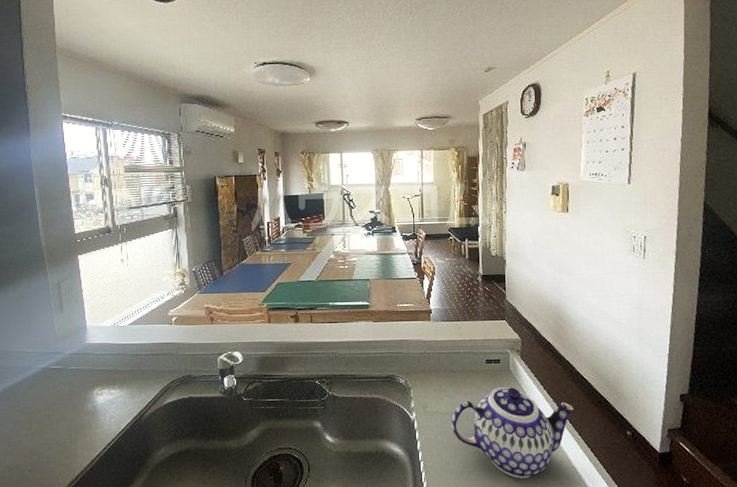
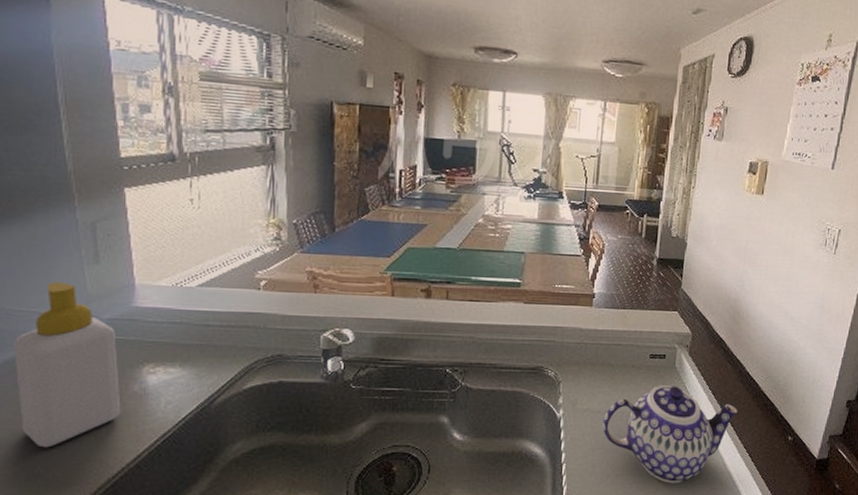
soap bottle: none [9,327,80,456] -> present [14,281,121,448]

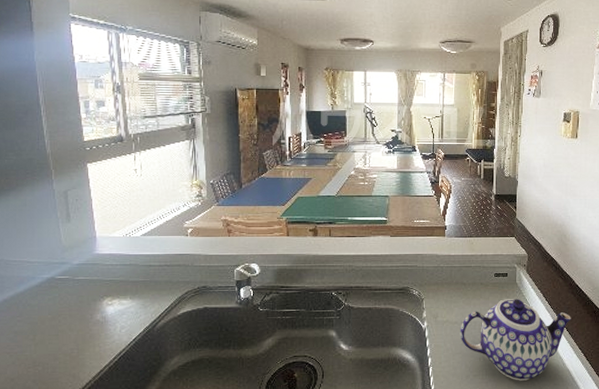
soap bottle: present [14,281,121,448] -> none [10,237,88,366]

